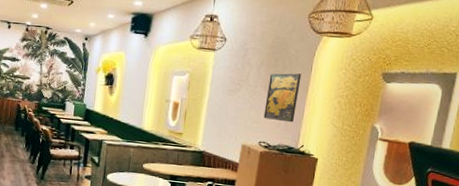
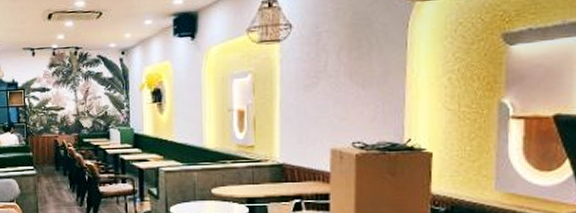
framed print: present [263,73,302,123] -> none [353,52,395,114]

